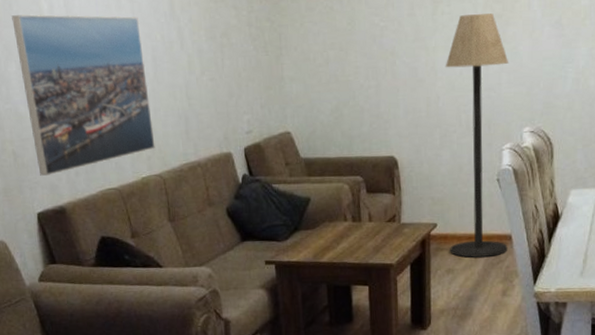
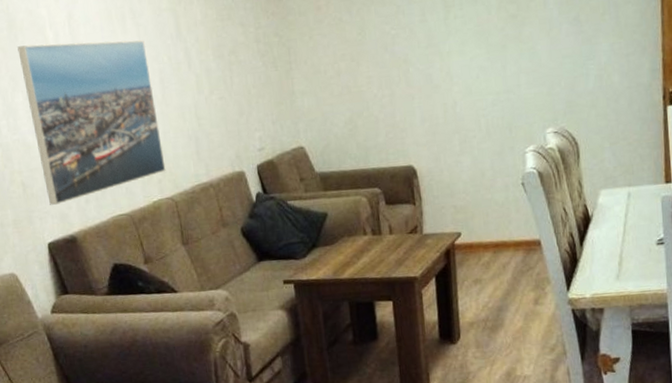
floor lamp: present [445,13,509,258] -> none [460,14,537,266]

